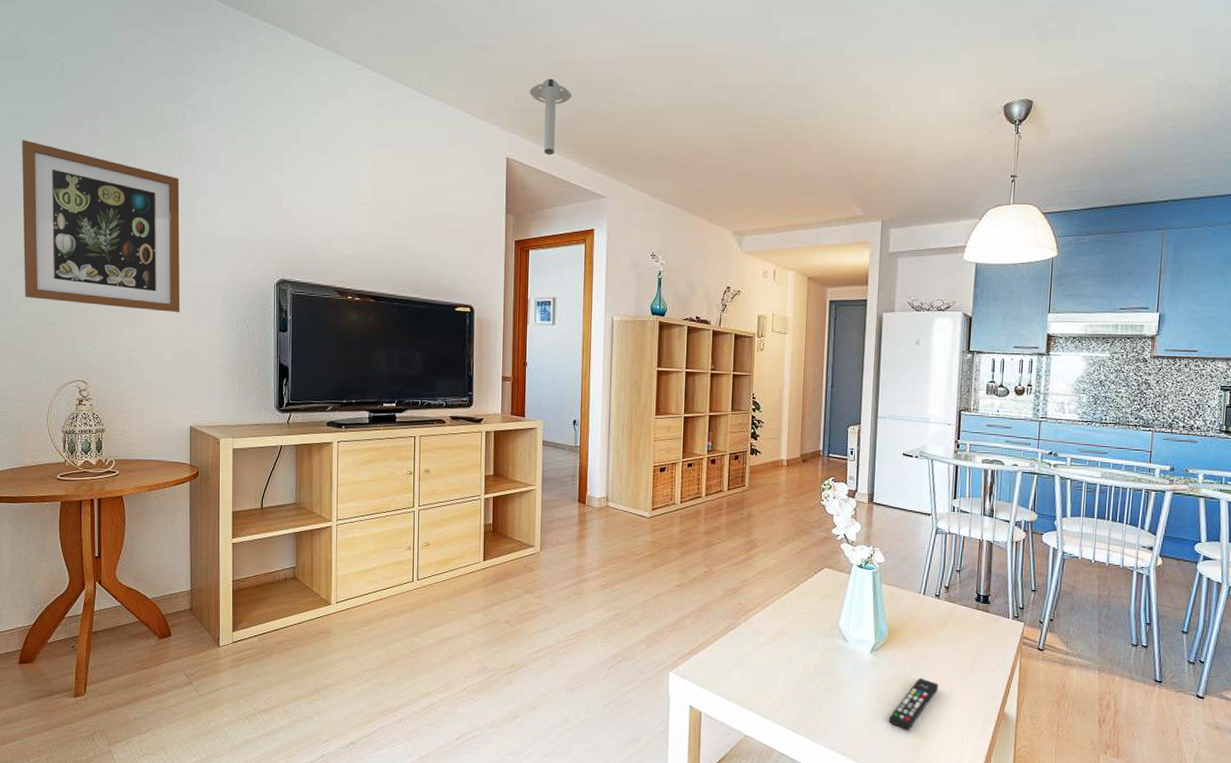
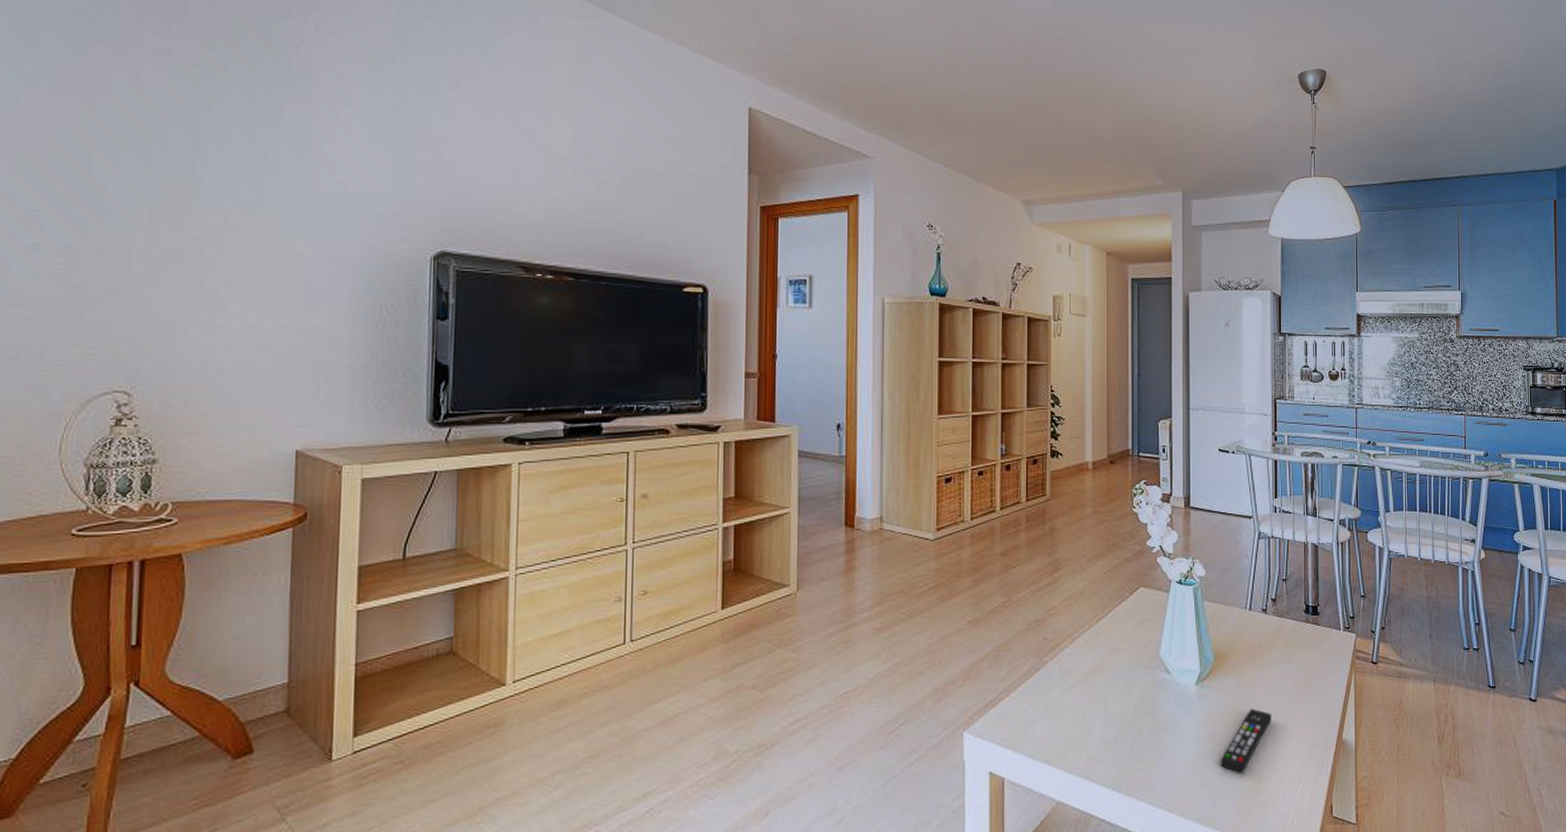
wall art: present [22,140,181,313] -> none [32,58,292,296]
ceiling light: present [529,78,572,156] -> none [776,18,829,107]

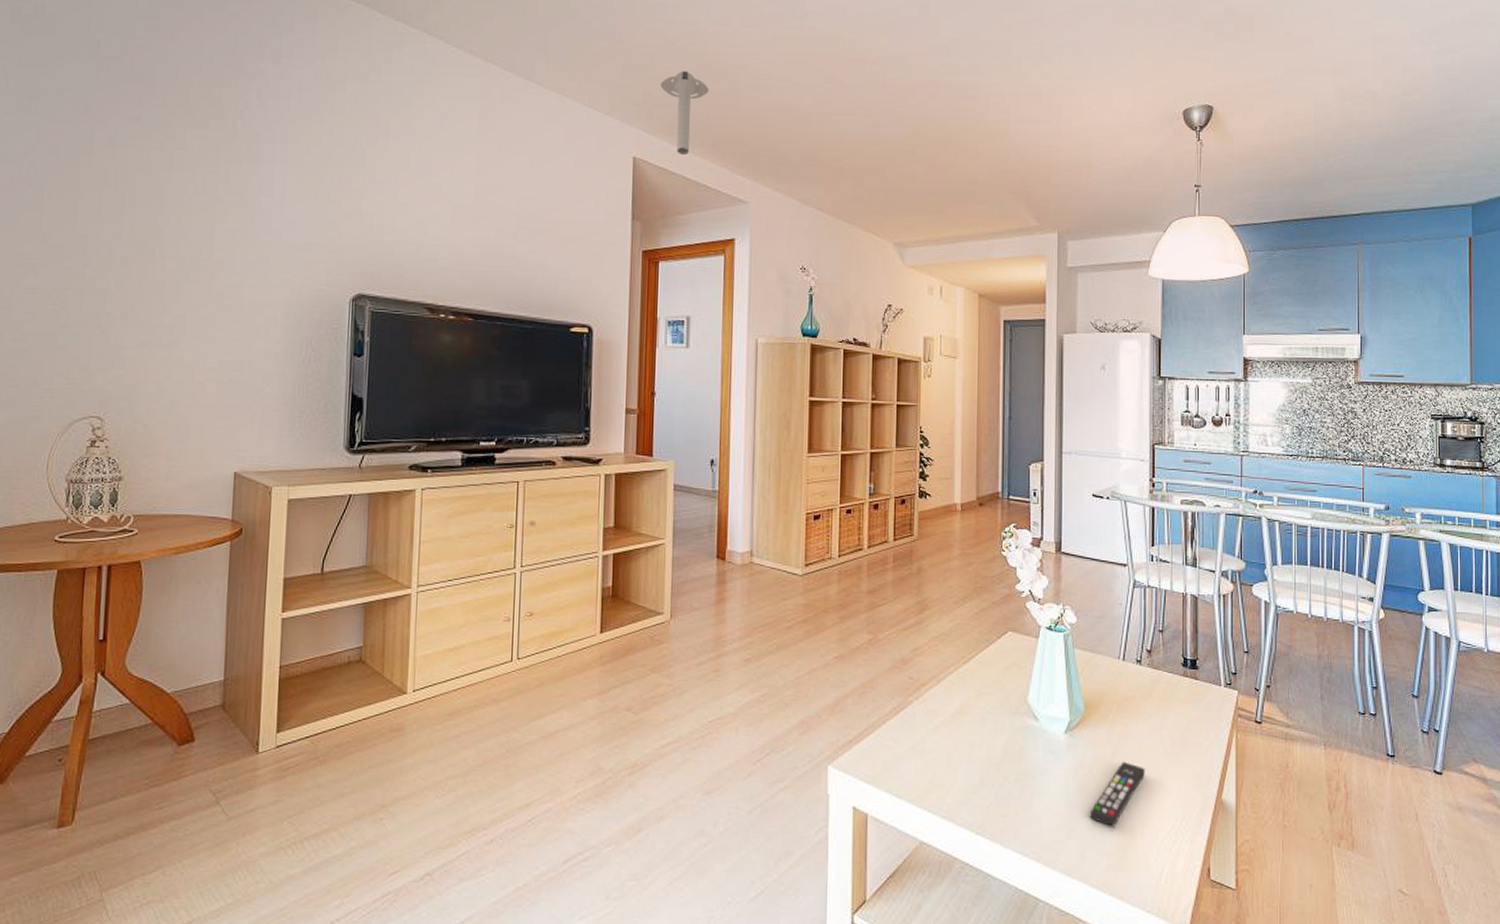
ceiling light: none [776,18,829,107] -> present [660,70,709,156]

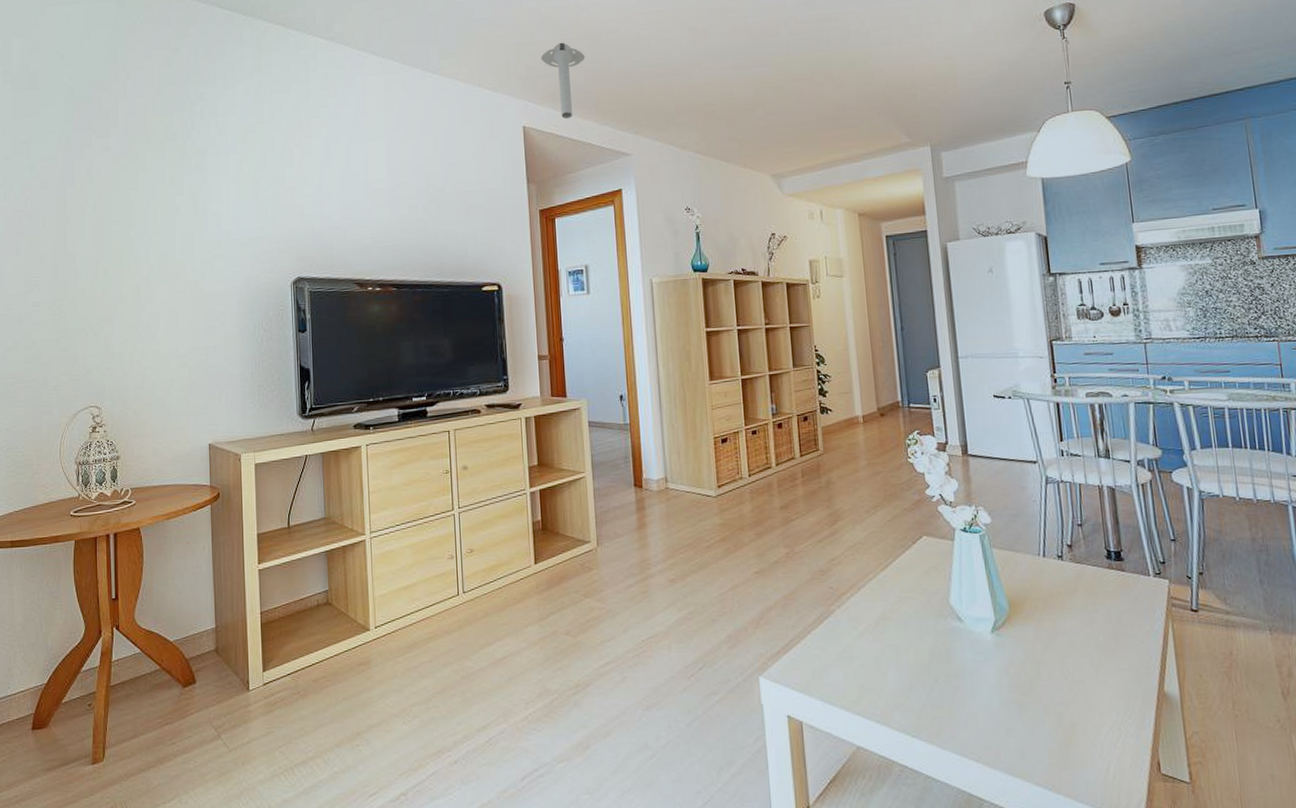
remote control: present [1089,761,1145,827] -> none [1025,658,1080,724]

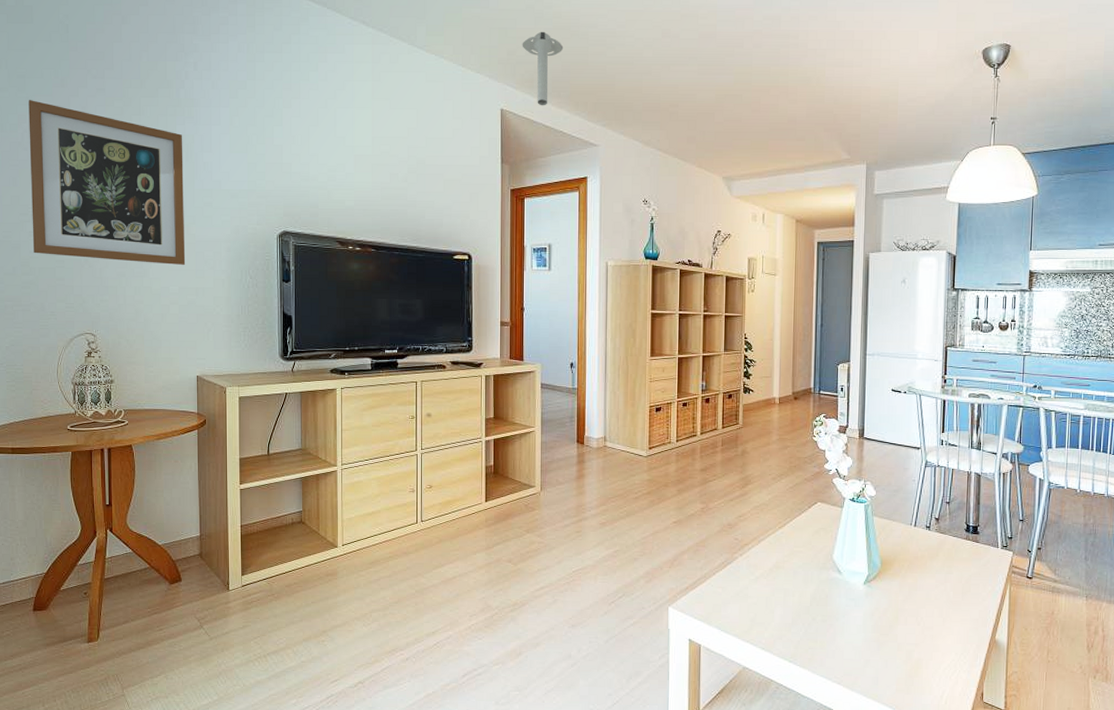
wall art: none [32,165,195,325] -> present [28,100,186,266]

